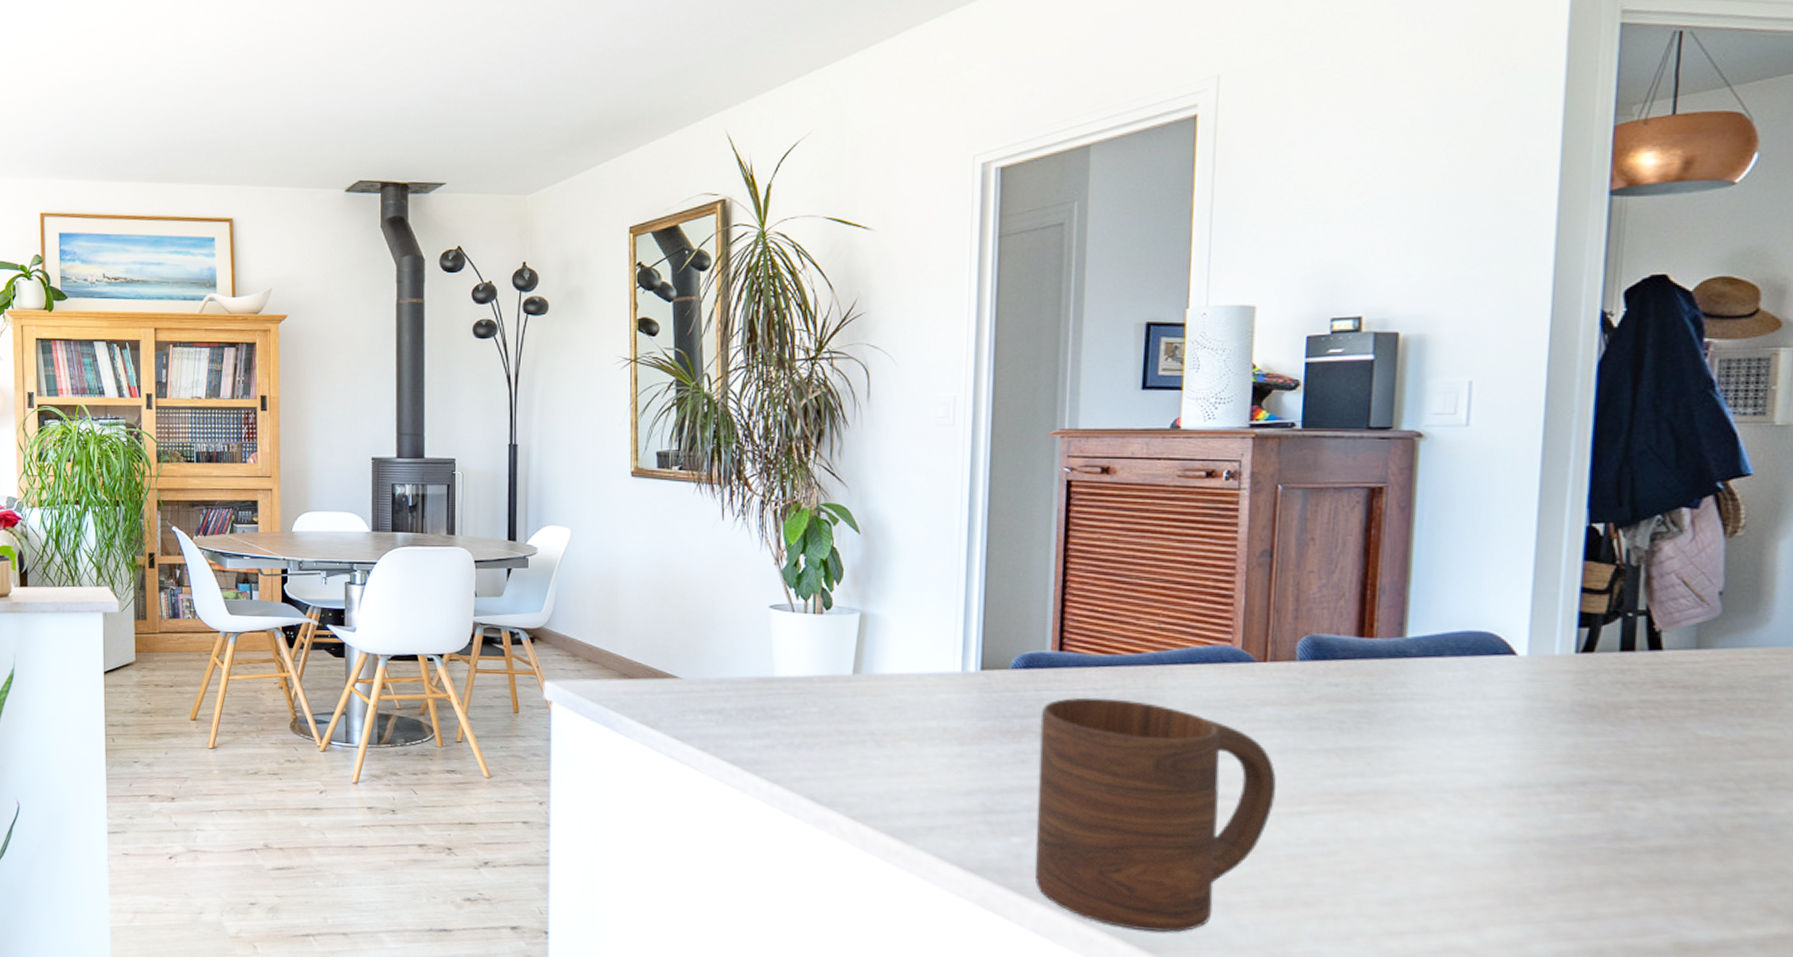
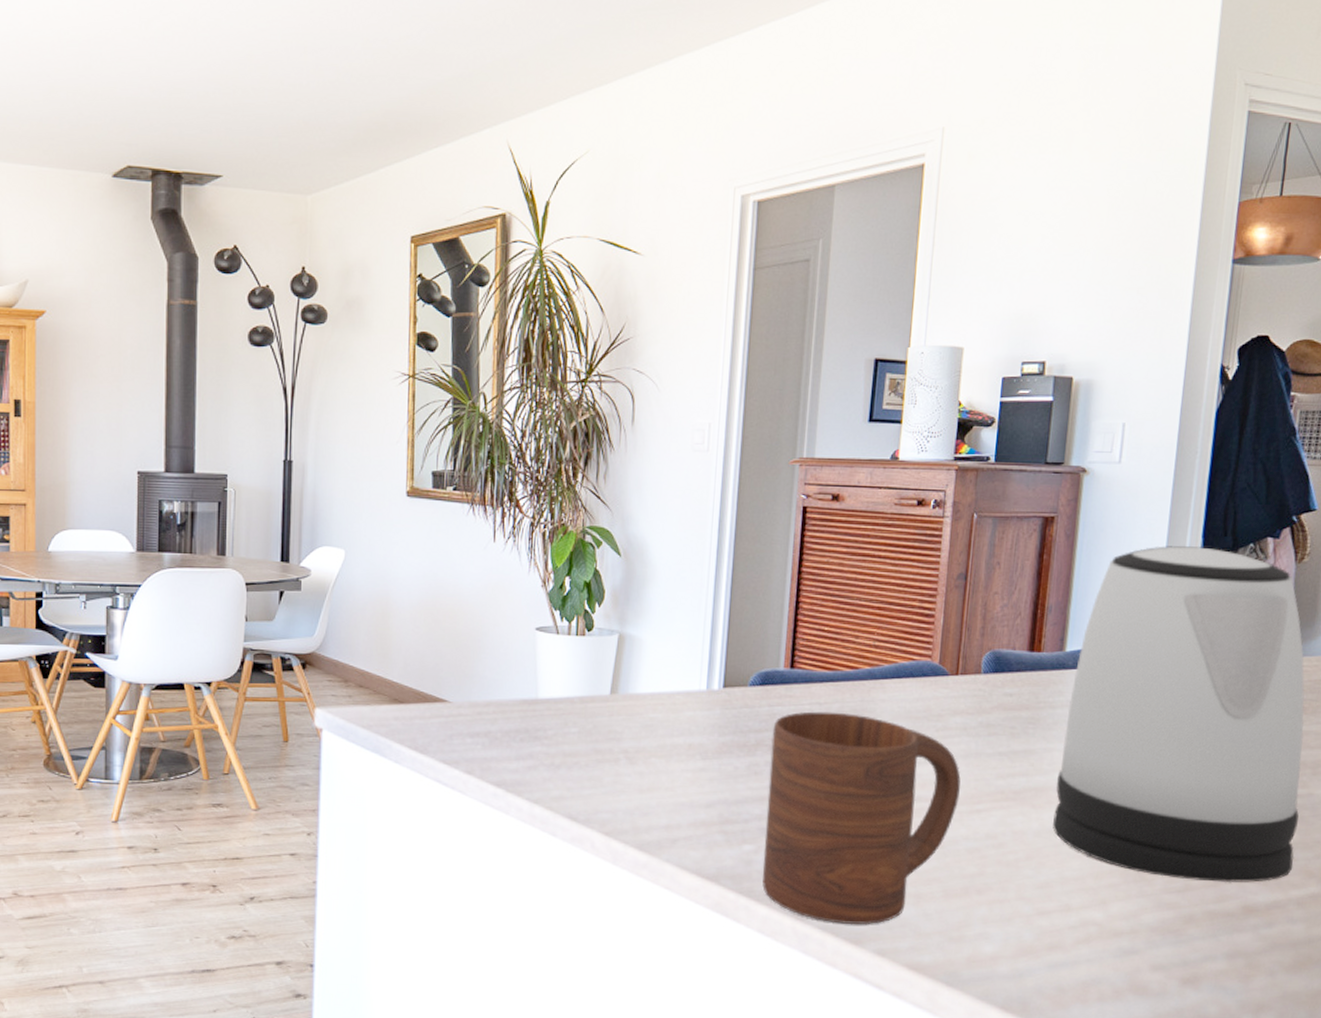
kettle: none [1400,518,1751,916] -> present [1053,546,1305,883]

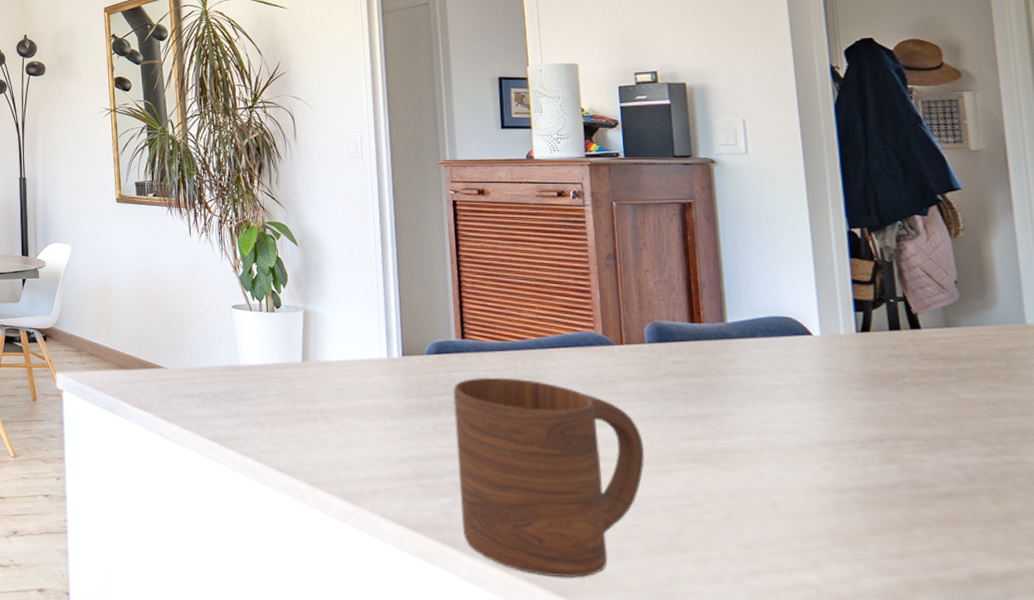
kettle: present [1053,546,1305,883] -> none [739,225,1022,550]

